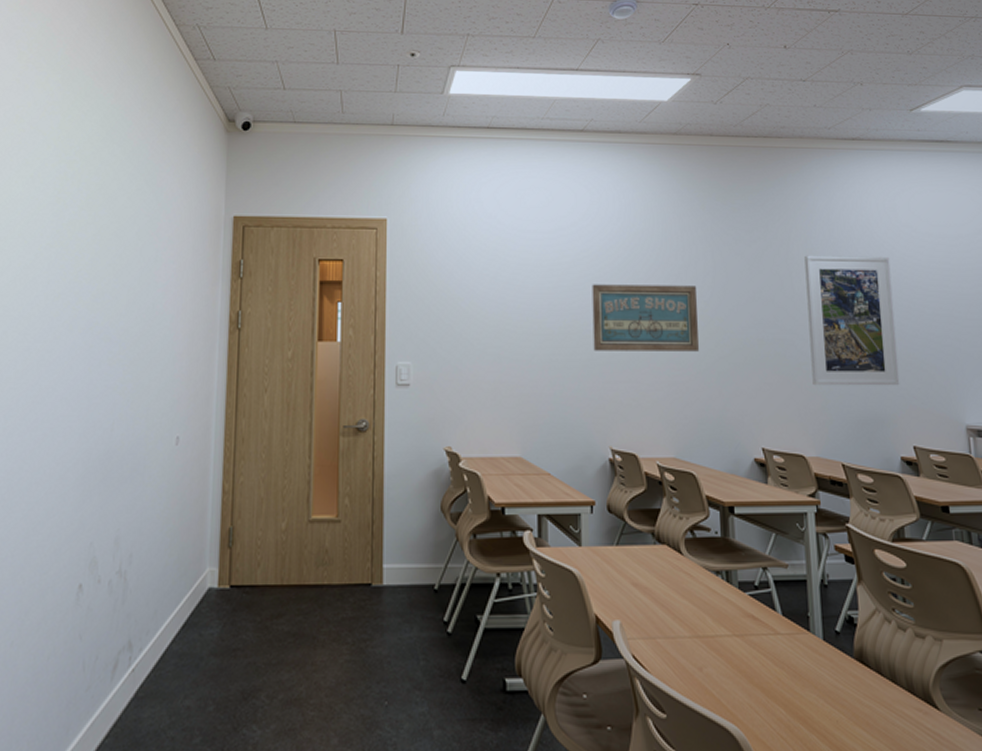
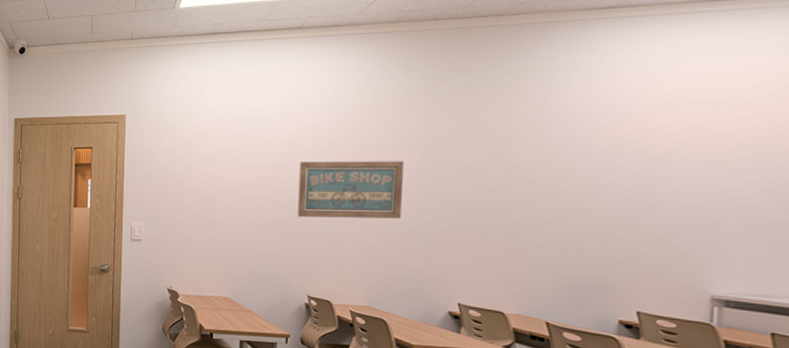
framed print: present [804,255,900,386] -> none [522,127,639,254]

